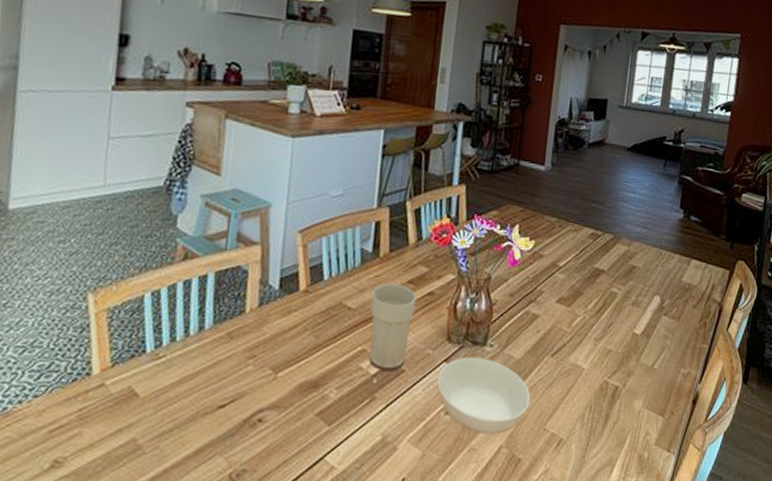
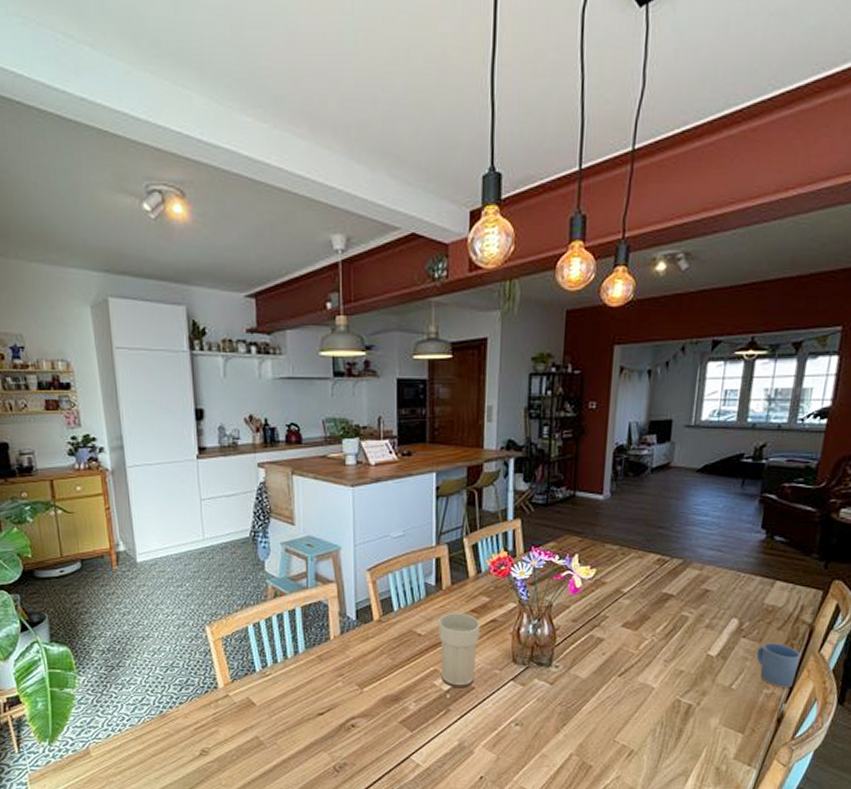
bowl: present [437,356,531,434] -> none [506,676,599,744]
mug: none [675,321,713,367] -> present [756,643,801,687]

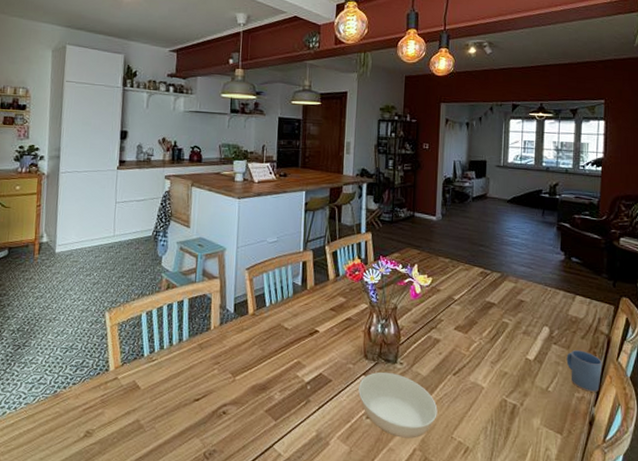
cup: present [439,613,480,689] -> none [302,310,337,381]
bowl: none [506,676,599,744] -> present [358,372,438,438]

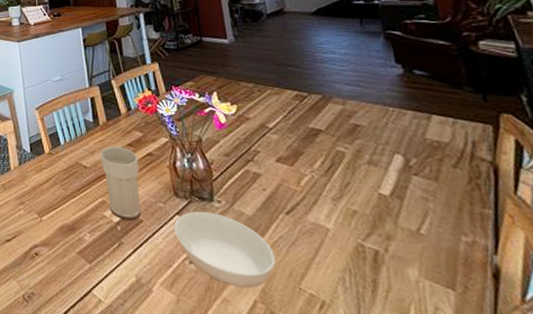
cup: none [302,310,337,381] -> present [100,147,141,221]
mug: present [566,350,603,392] -> none [436,182,498,236]

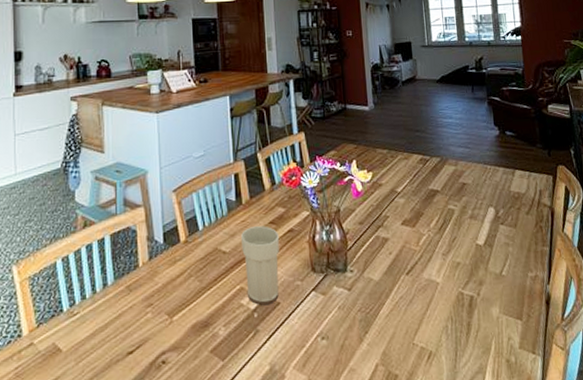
bowl: present [174,211,276,288] -> none [310,283,396,355]

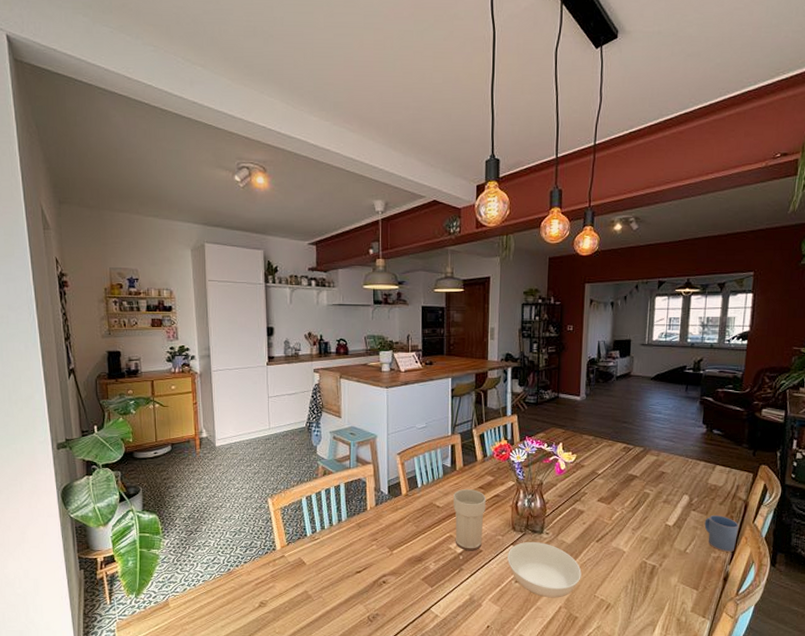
bowl: none [310,283,396,355] -> present [507,541,582,598]
mug: none [515,227,551,270] -> present [704,515,739,552]

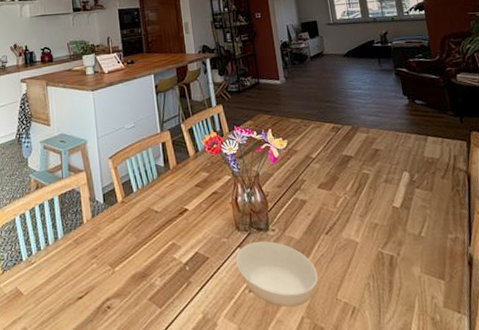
cup: present [453,489,486,551] -> none [171,188,208,260]
mug: present [704,515,739,552] -> none [431,190,471,232]

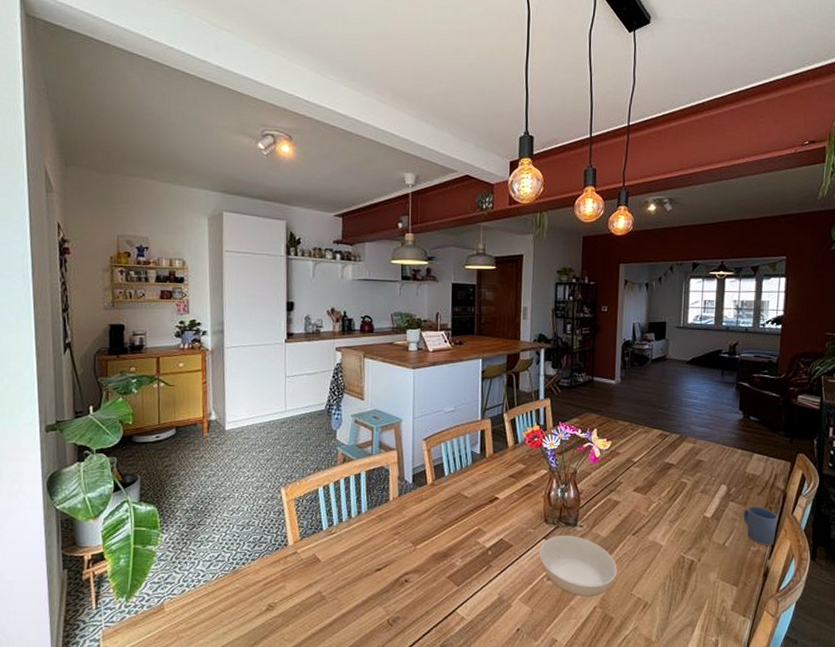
mug: none [431,190,471,232] -> present [743,506,778,545]

